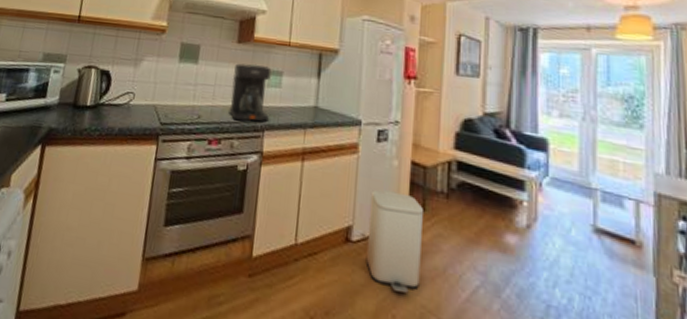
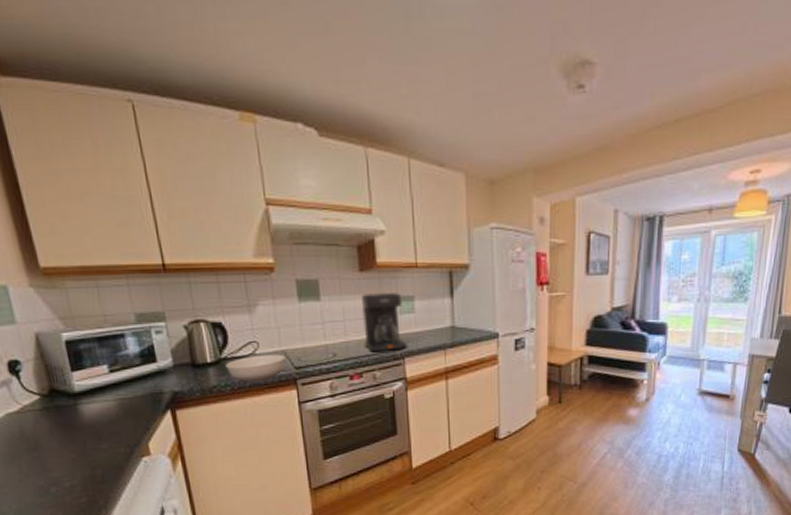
bowl: none [100,105,154,133] -> present [225,354,286,383]
pedal bin: present [366,190,423,293] -> none [512,391,560,470]

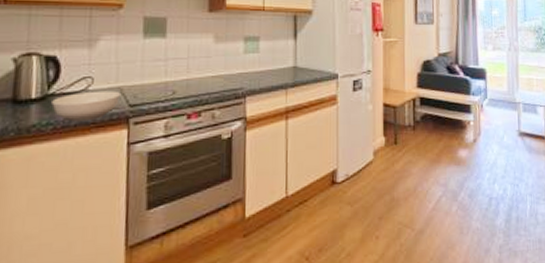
coffee maker: present [361,292,407,353] -> none [206,31,249,91]

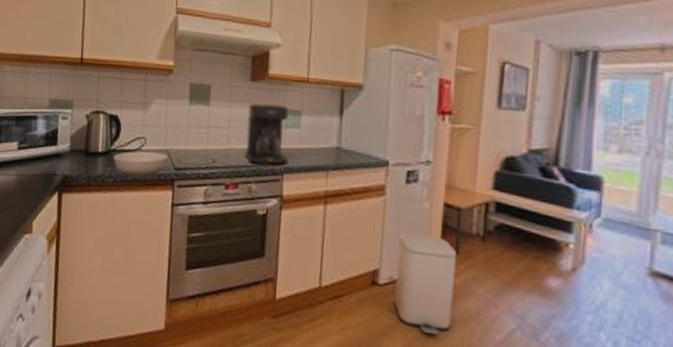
coffee maker: none [206,31,249,91] -> present [245,103,289,165]
pedal bin: none [351,132,396,216] -> present [393,233,456,335]

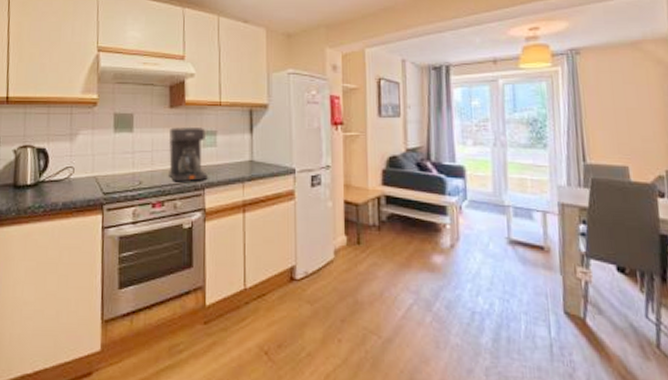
bowl: present [113,151,167,179] -> none [42,179,96,206]
pedal bin: present [393,233,456,335] -> none [309,230,360,318]

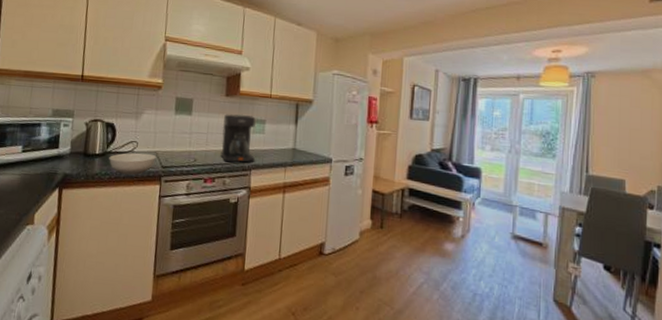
bowl: none [42,179,96,206] -> present [109,152,156,176]

